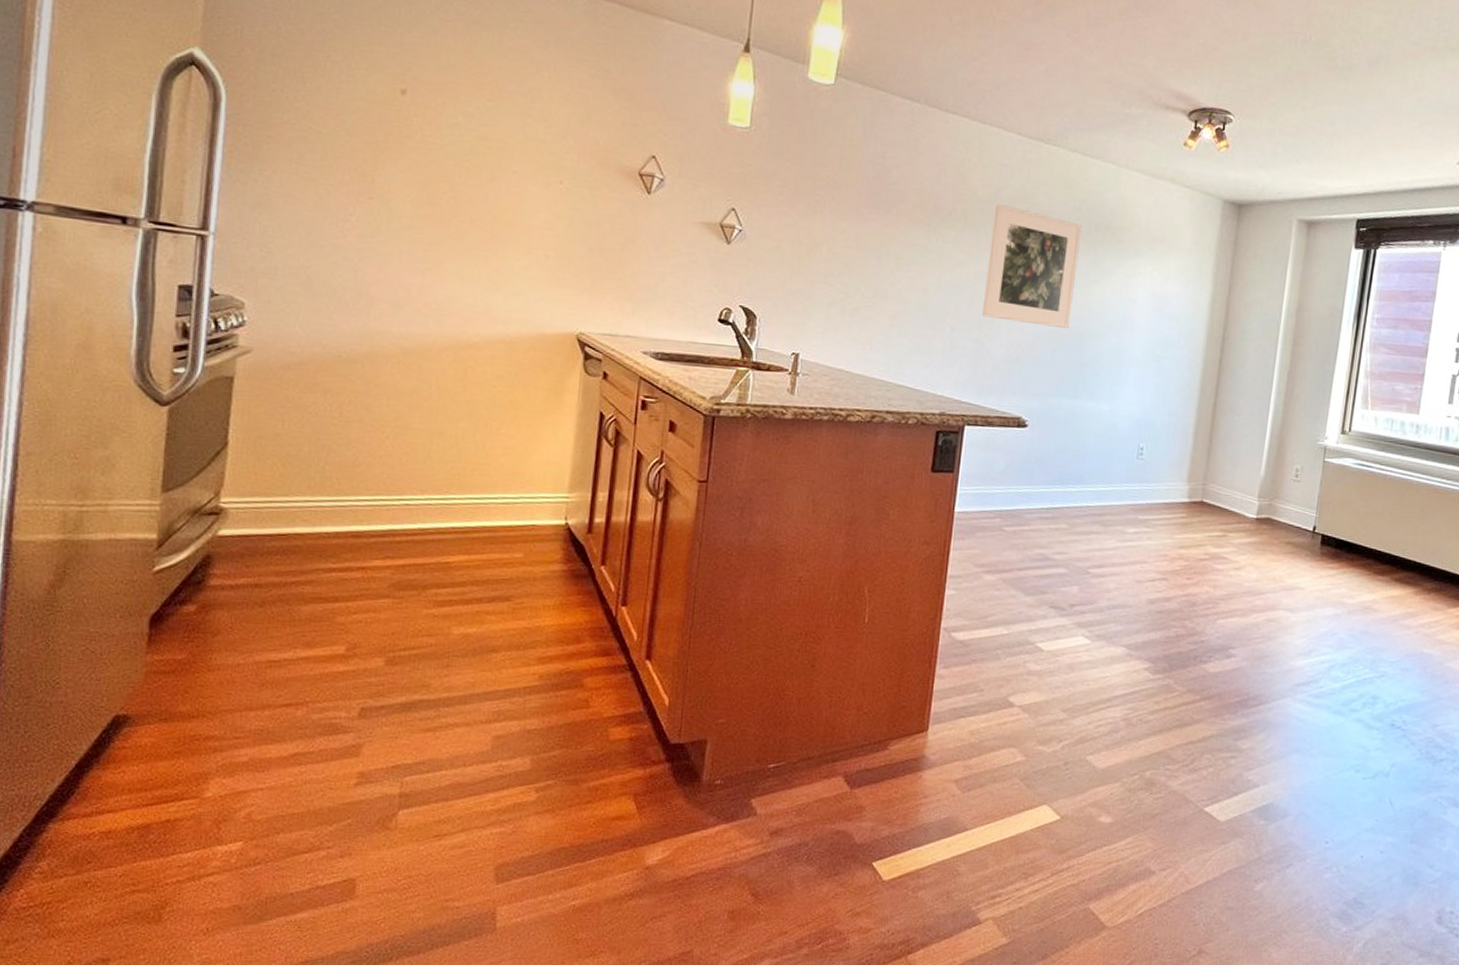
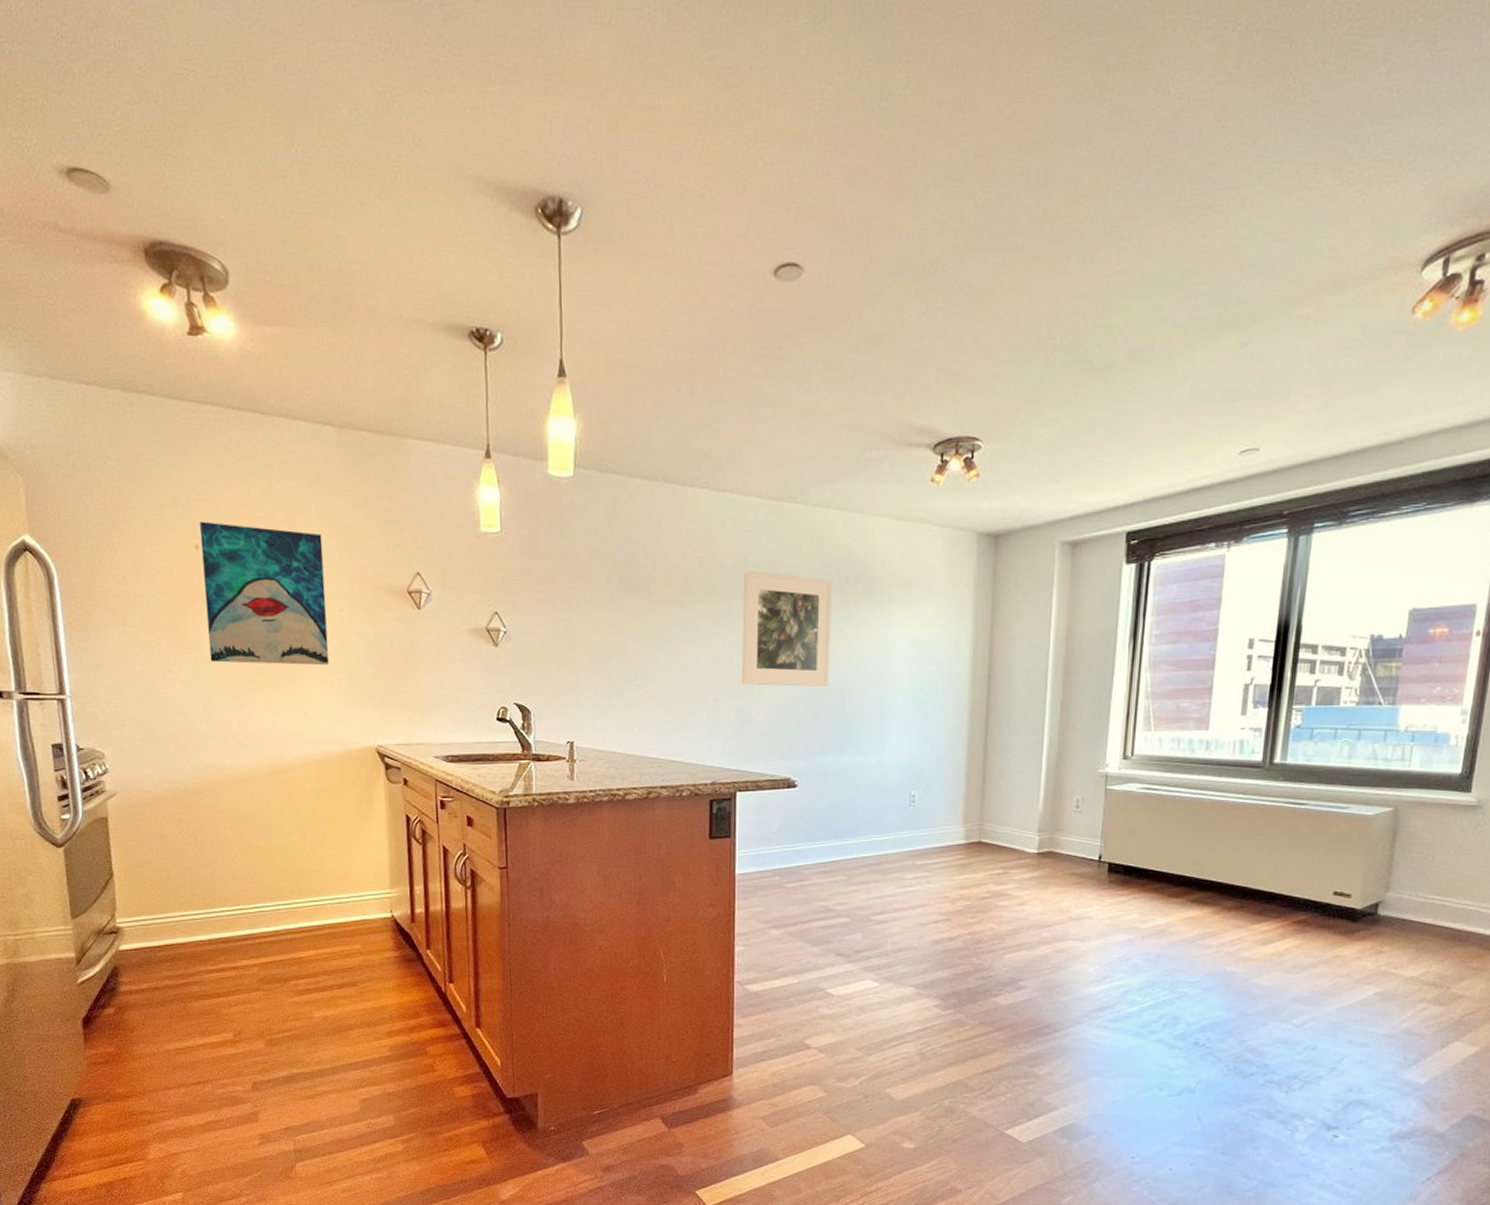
wall art: none [397,66,551,239] -> present [199,521,330,666]

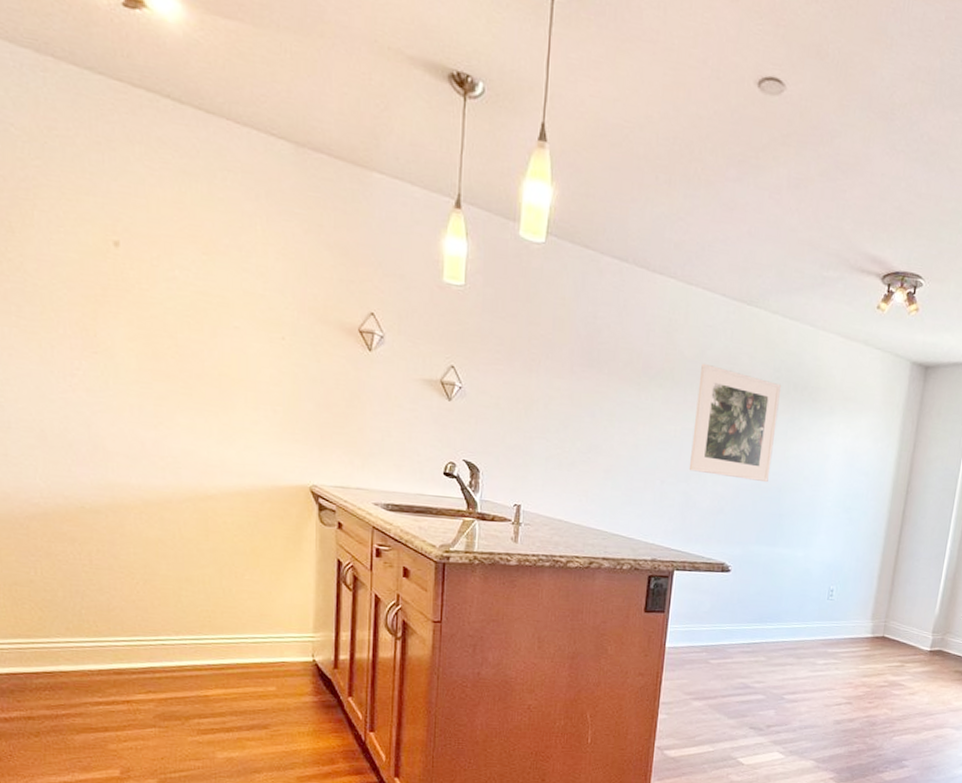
wall art: present [199,521,330,666] -> none [121,216,267,395]

